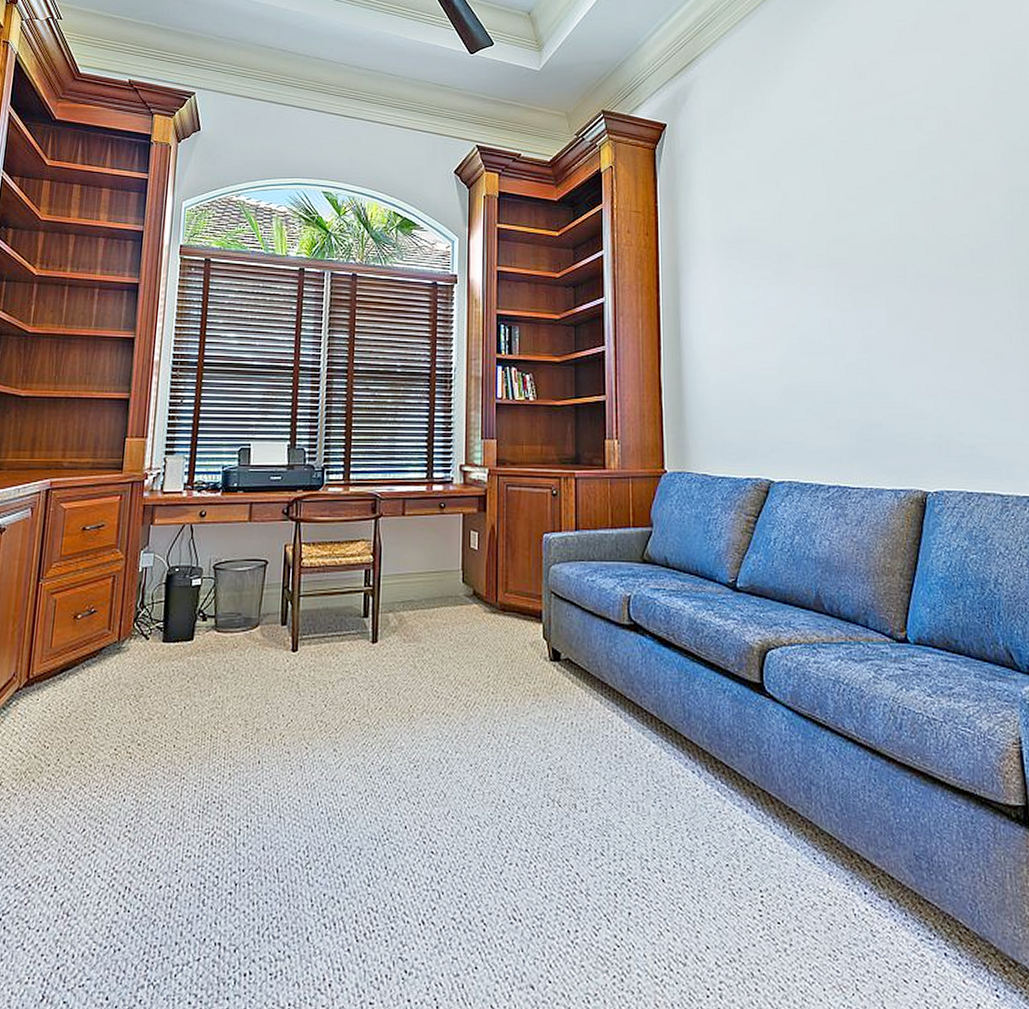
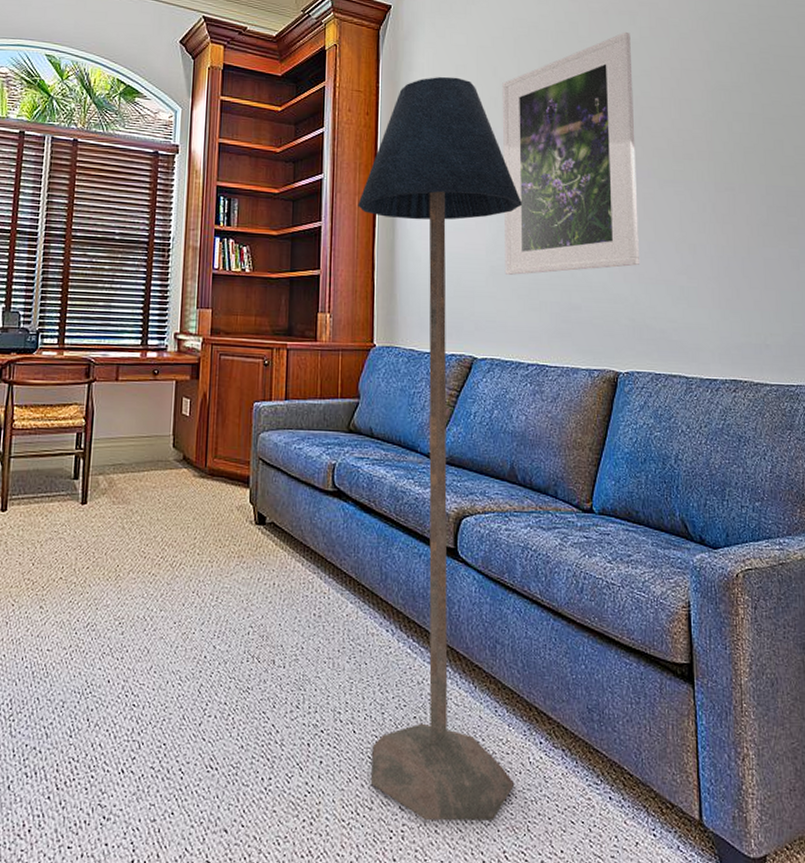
floor lamp: none [641,192,838,978] -> present [358,76,523,821]
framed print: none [785,136,942,393] -> present [502,31,639,275]

